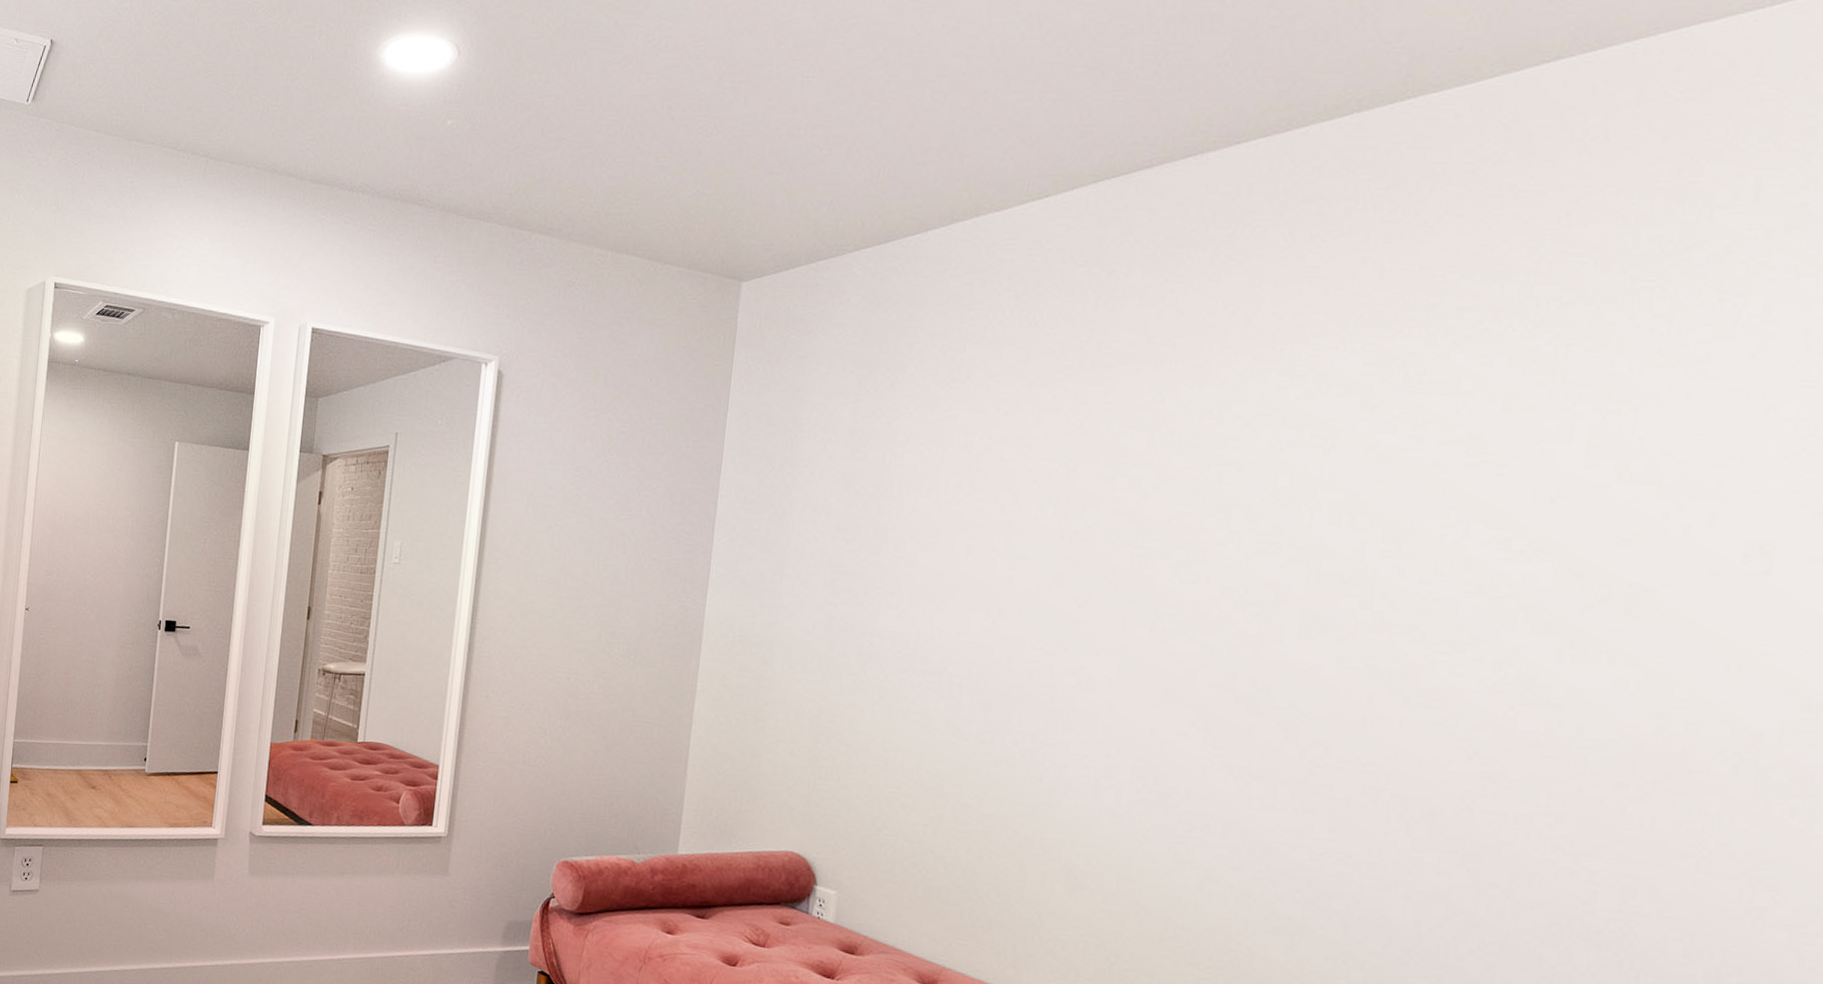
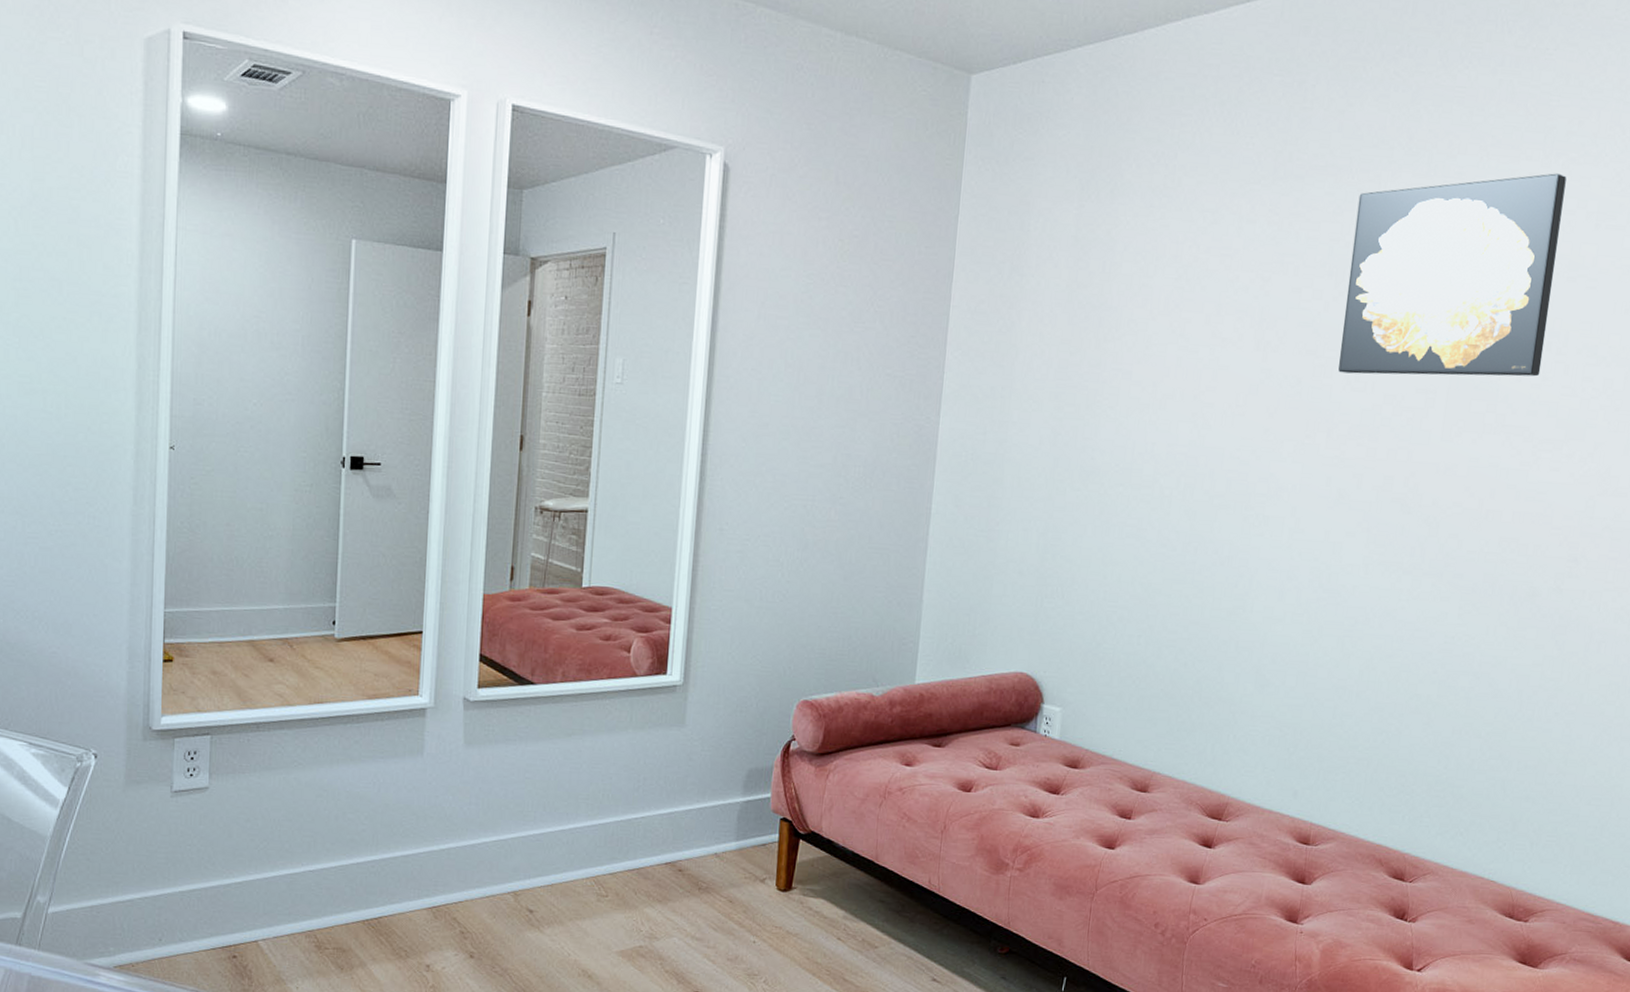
wall art: none [1163,352,1459,572] -> present [1338,173,1567,377]

